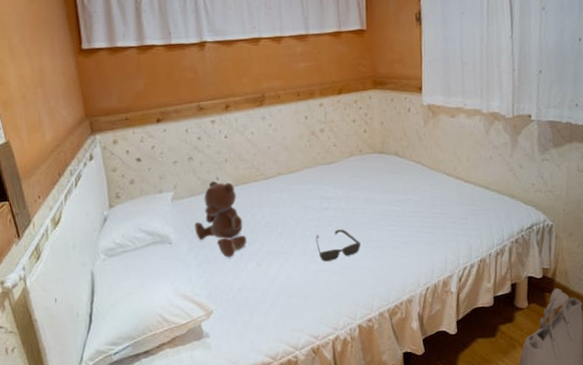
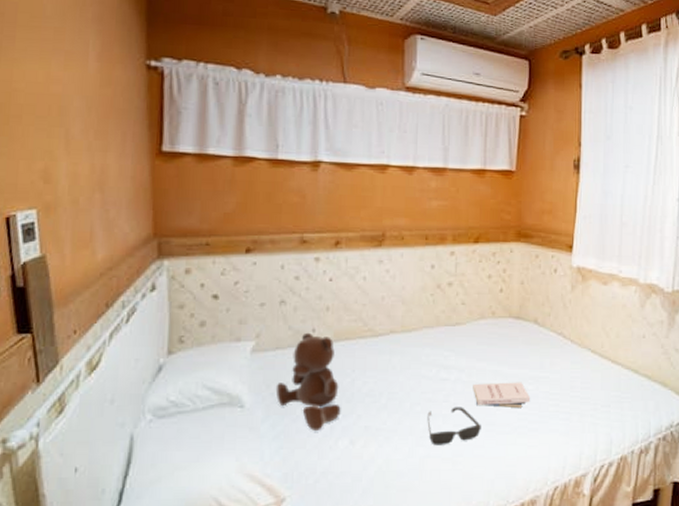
books: none [350,205,399,227] -> present [473,382,531,409]

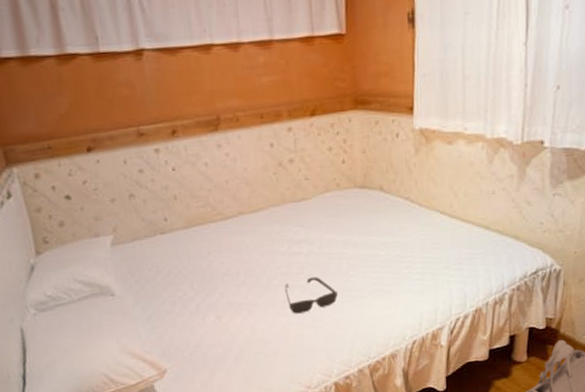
teddy bear: present [275,332,341,431] -> none [139,222,204,311]
books: present [473,382,531,409] -> none [325,248,383,275]

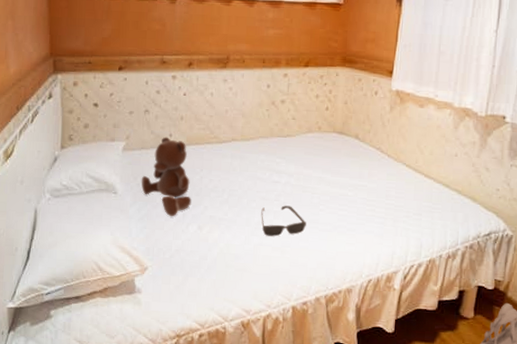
teddy bear: none [139,222,204,311] -> present [141,137,191,216]

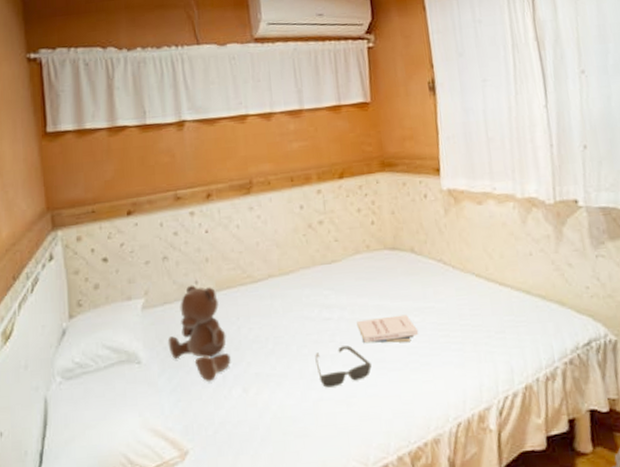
books: none [300,187,350,211] -> present [357,314,419,343]

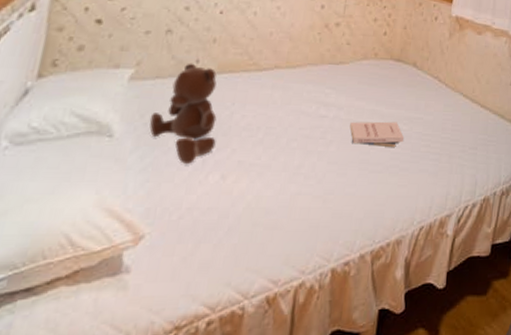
glasses: present [315,345,372,388] -> none [301,144,355,183]

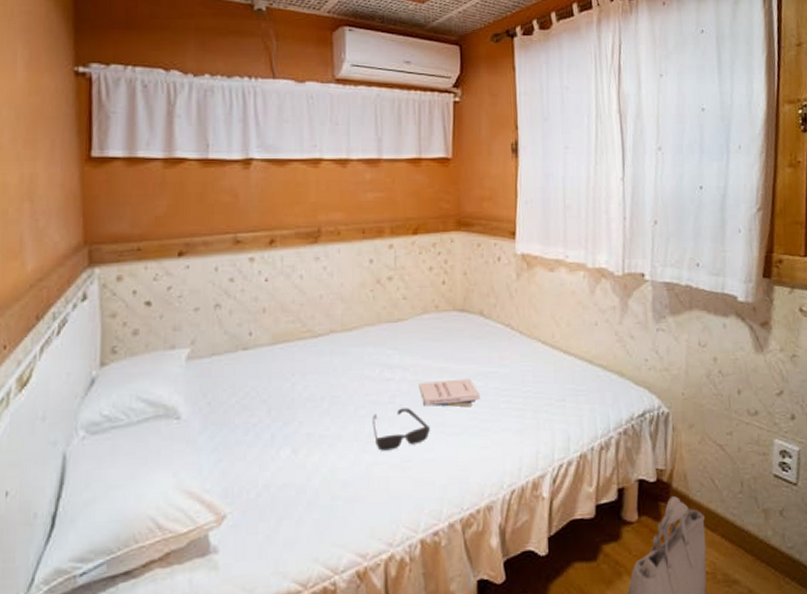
teddy bear: present [149,63,217,164] -> none [213,336,281,441]
glasses: none [301,144,355,183] -> present [372,408,430,451]

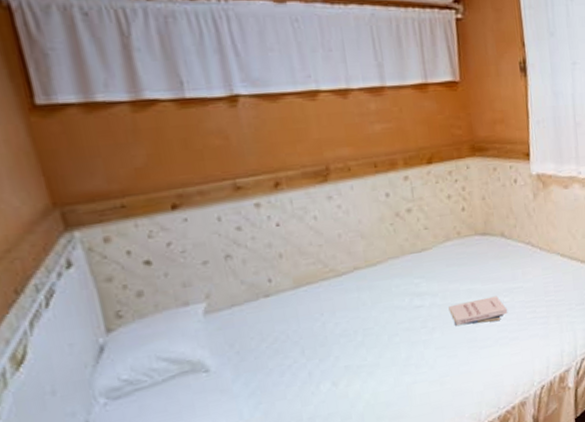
glasses: present [372,408,430,451] -> none [407,329,464,371]

